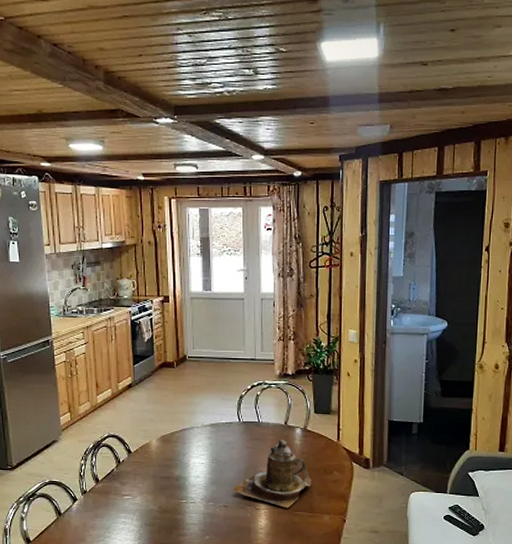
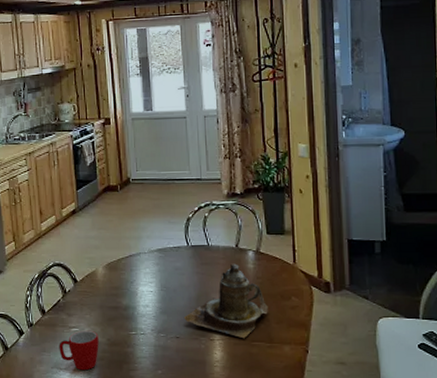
mug: none [111,498,150,536] -> present [59,330,99,371]

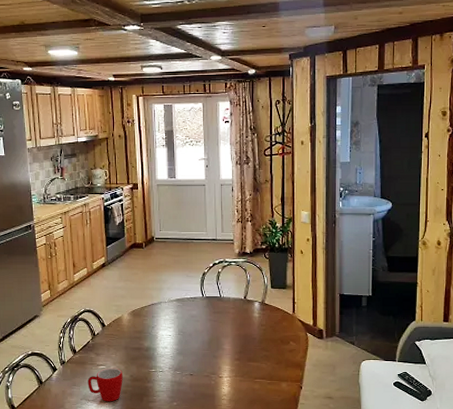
teapot: present [183,263,268,339] -> none [197,312,270,377]

